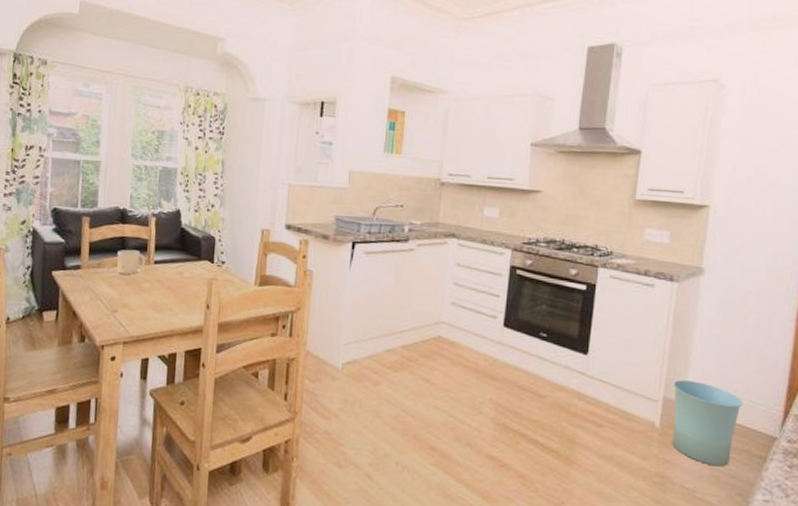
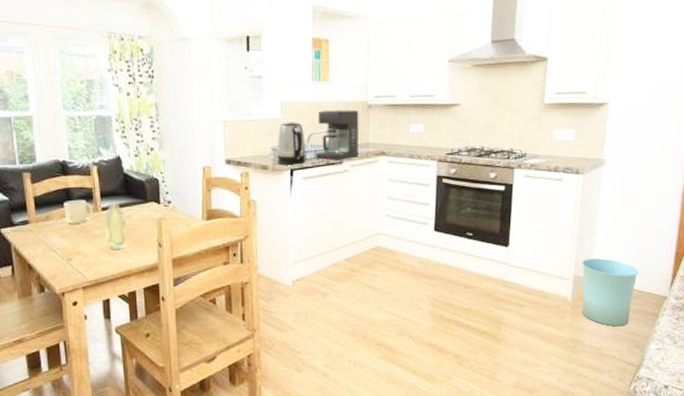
vase: none [154,258,177,306] -> present [104,204,127,249]
kettle: none [339,192,371,238] -> present [277,122,306,165]
coffee maker: none [381,183,431,239] -> present [316,109,359,161]

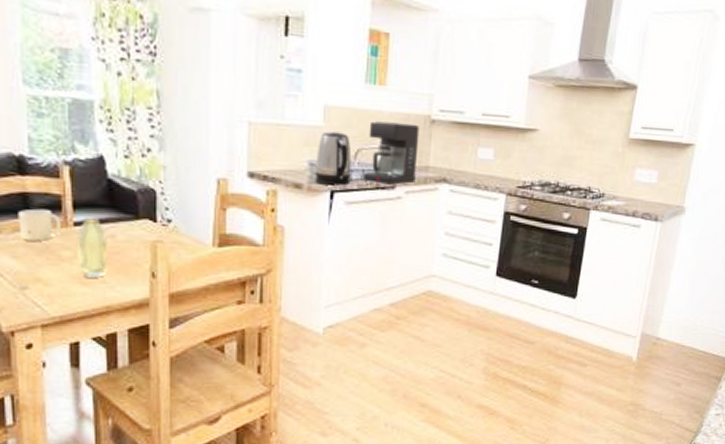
waste bin: present [582,258,639,327] -> none [645,315,708,390]

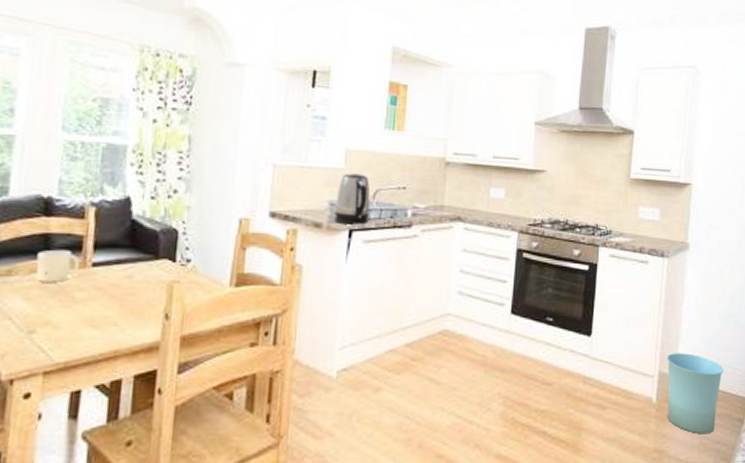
vase: present [76,218,107,278] -> none [91,259,125,320]
coffee maker: present [363,121,420,185] -> none [381,163,435,224]
waste bin: none [645,315,708,390] -> present [667,353,724,434]

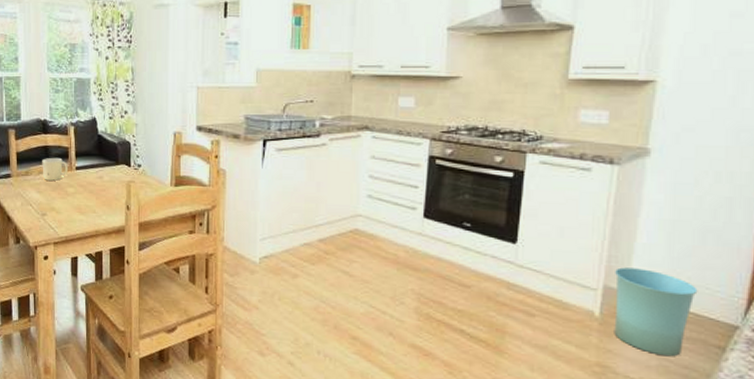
kettle: present [334,173,371,225] -> none [250,90,281,135]

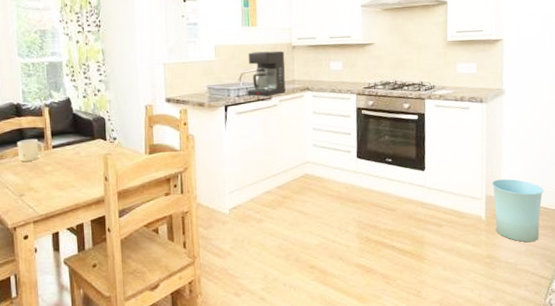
coffee maker: none [291,79,341,133] -> present [247,50,286,97]

